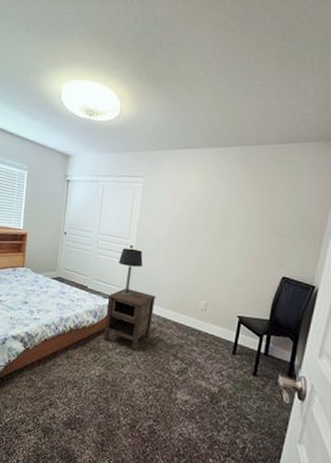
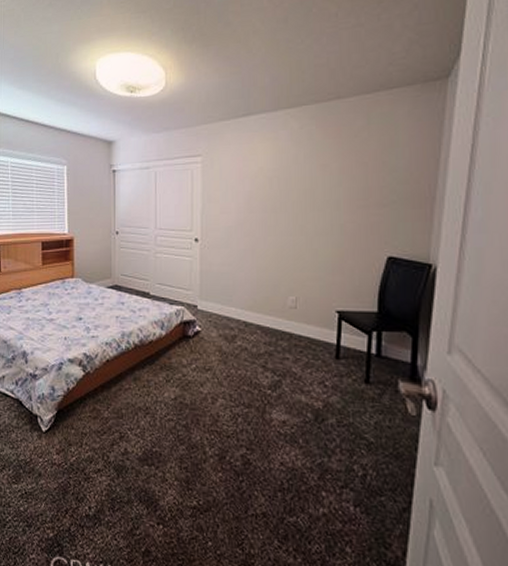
nightstand: present [104,288,156,352] -> none [175,291,233,366]
table lamp: present [118,248,143,296] -> none [183,242,212,300]

